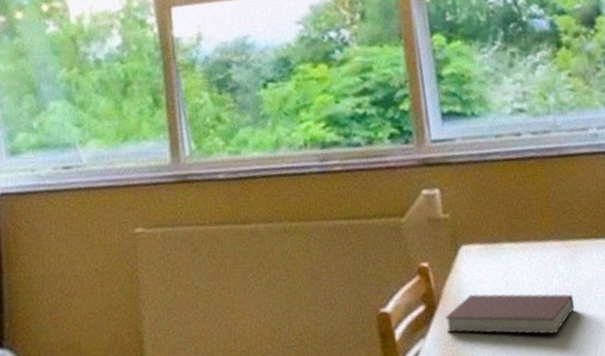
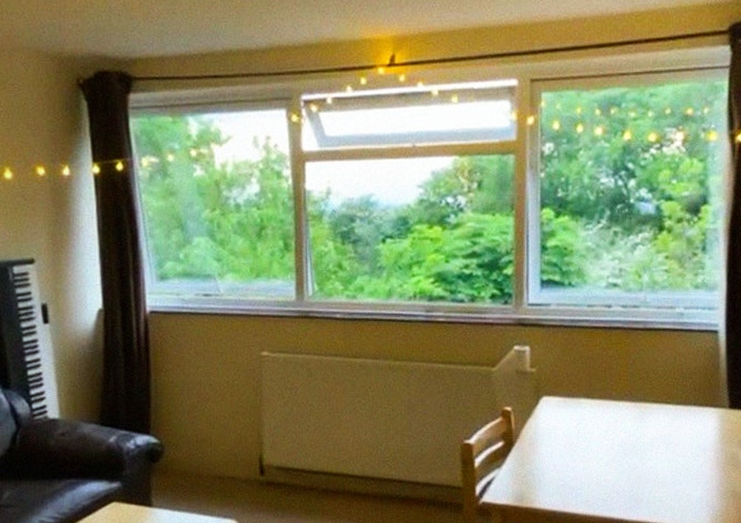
notebook: present [444,293,575,335] -> none [519,437,636,478]

